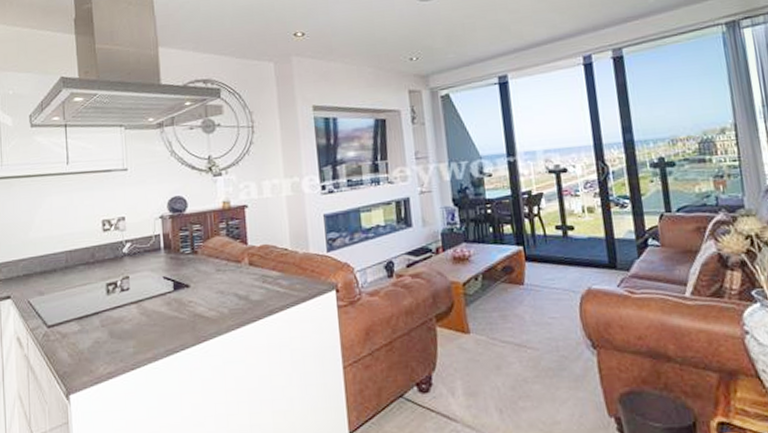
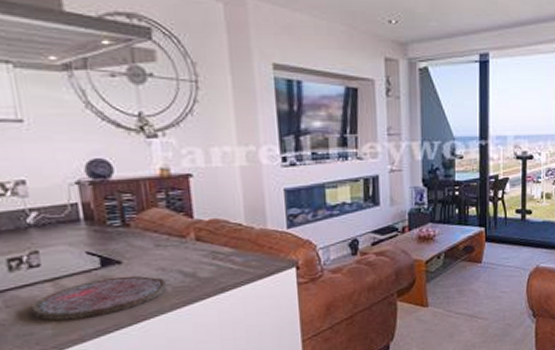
cutting board: none [120,298,224,340] -> present [31,275,166,321]

